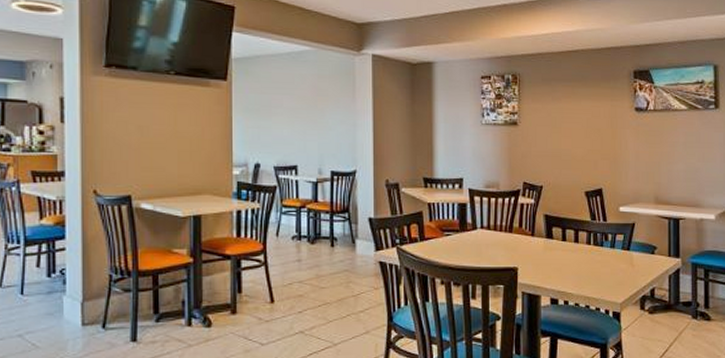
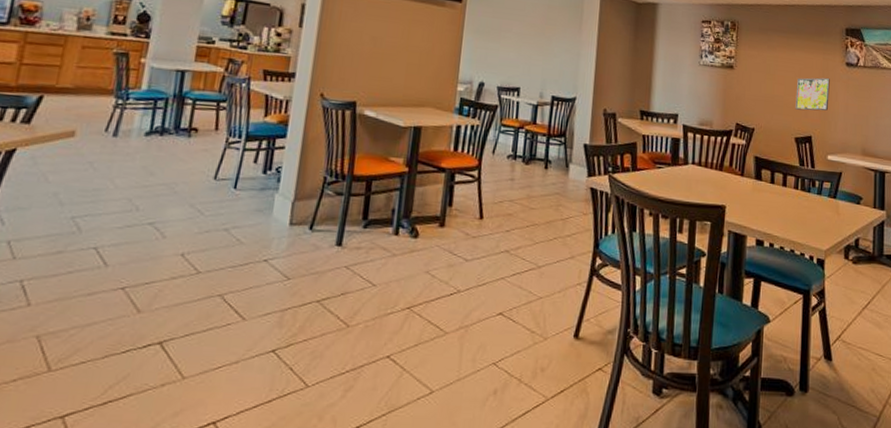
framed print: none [584,126,619,163] -> present [795,78,830,111]

